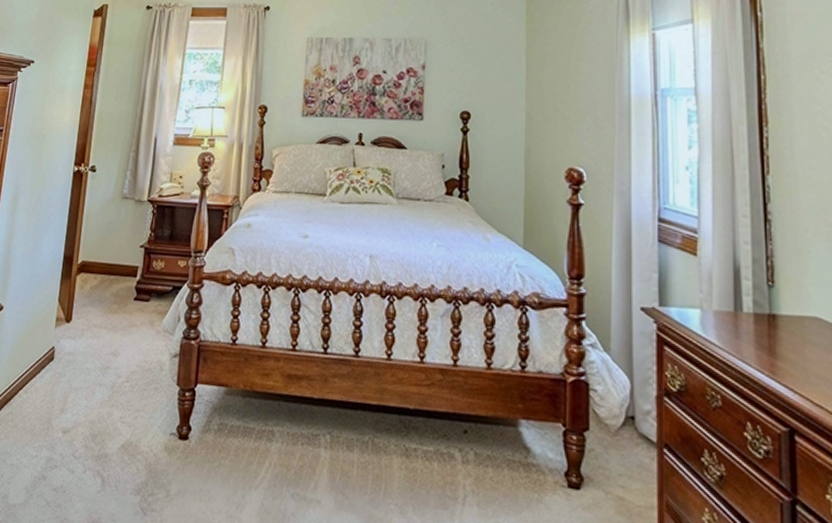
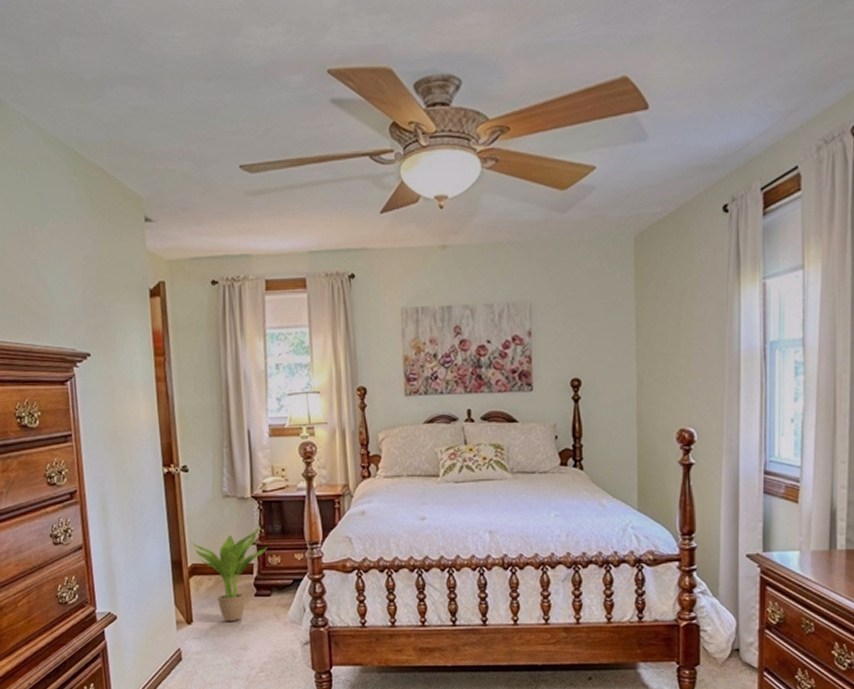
potted plant: none [85,229,154,324] -> present [191,526,267,621]

